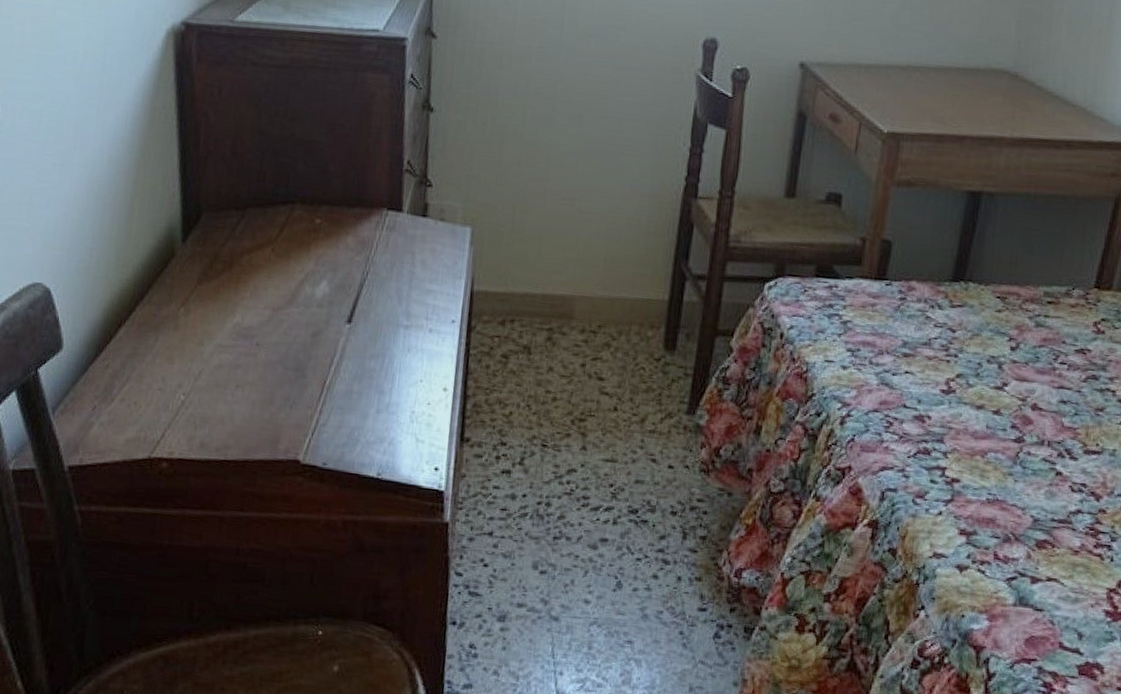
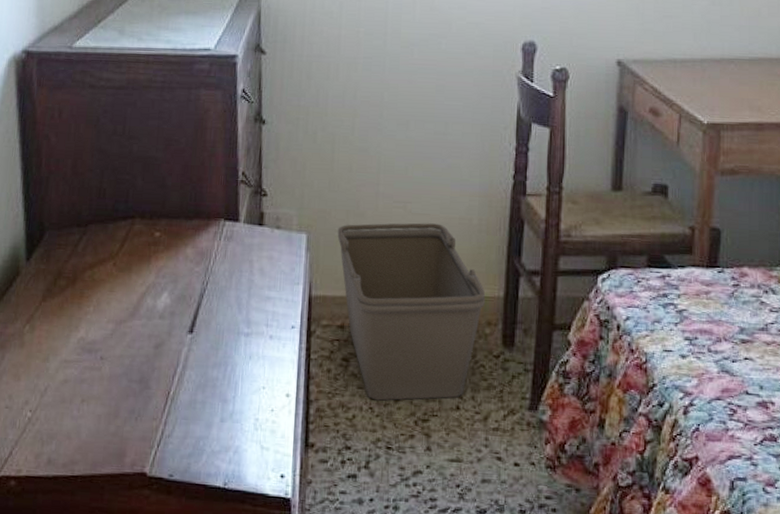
bicycle basket: none [502,219,650,399] -> present [337,223,486,401]

